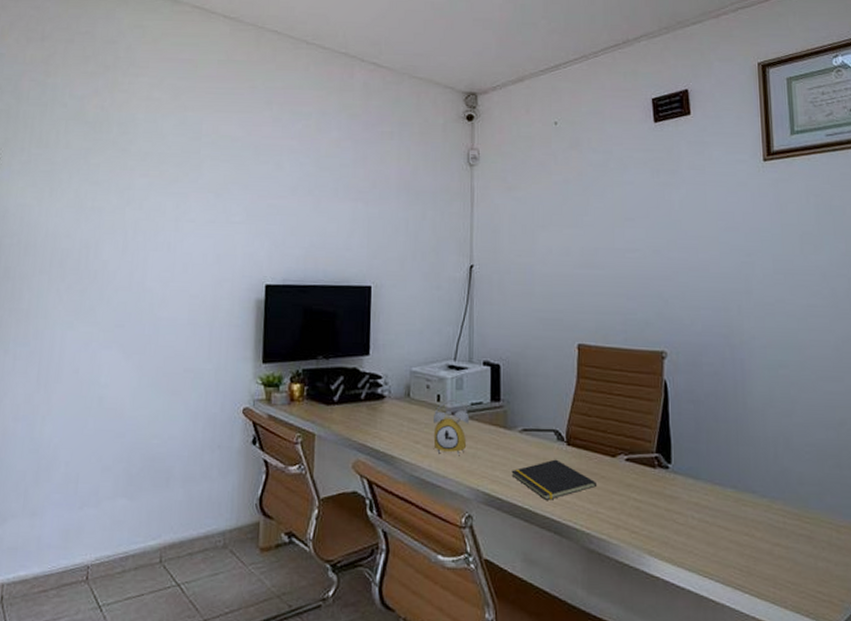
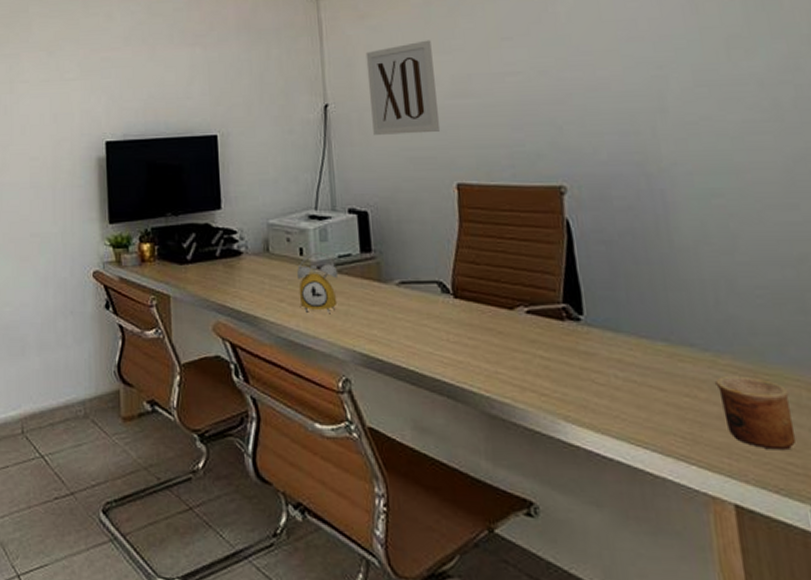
wall art: none [510,214,568,298] -> present [365,40,441,135]
notepad: present [511,459,598,500] -> none [391,314,495,360]
cup: none [769,518,825,581] -> present [715,375,797,451]

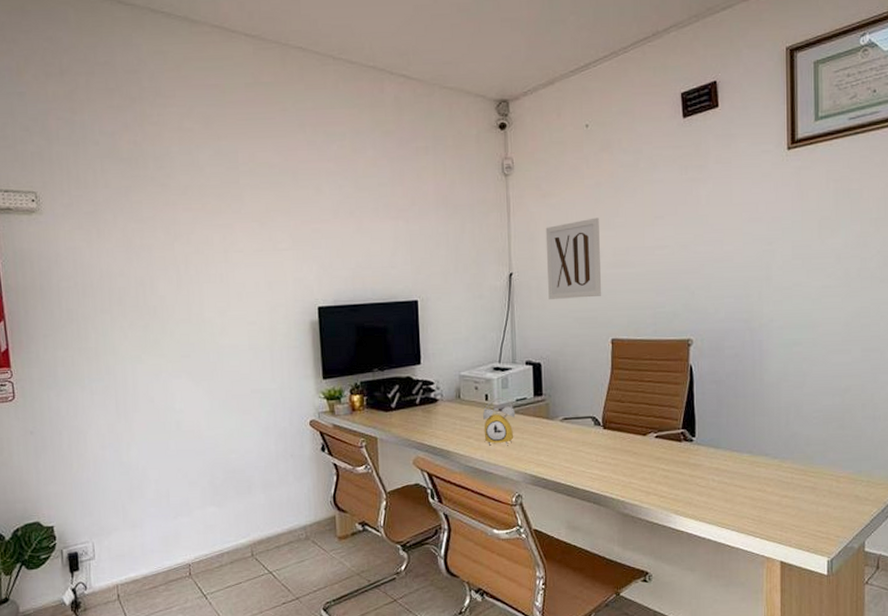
cup: present [715,375,797,451] -> none [779,474,825,523]

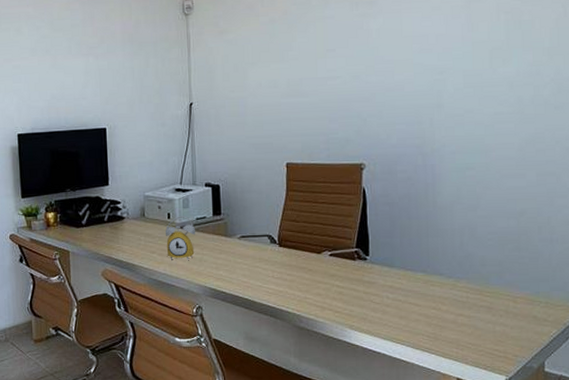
wall art: present [545,217,602,299] -> none [223,51,277,127]

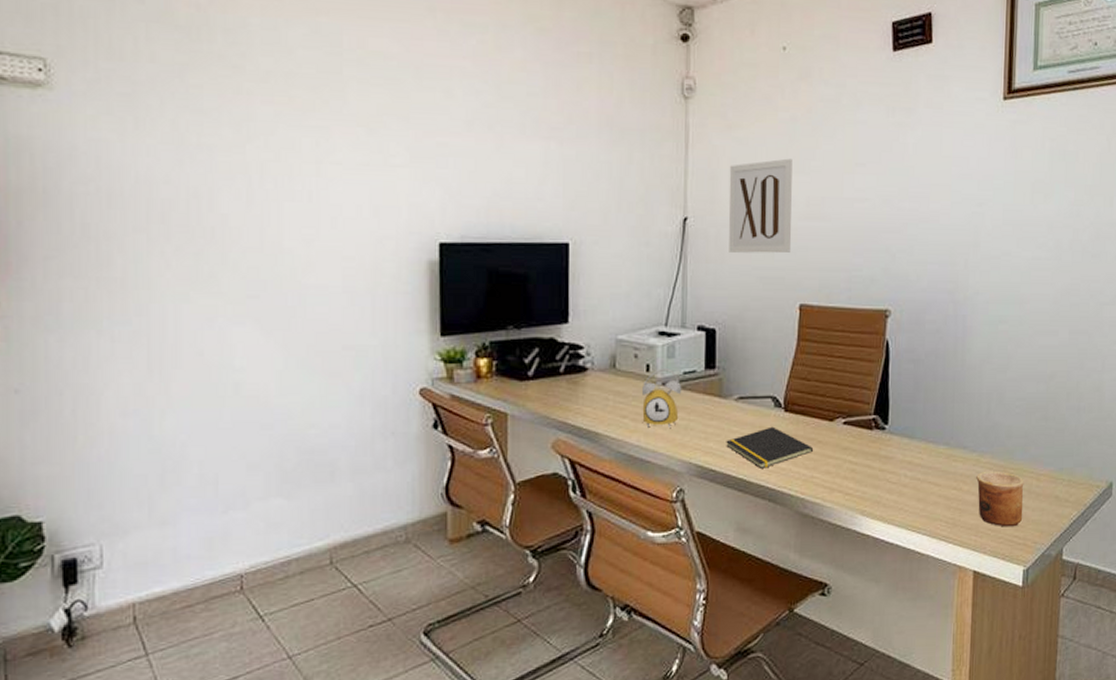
wall art: none [223,51,277,127] -> present [728,158,793,254]
notepad: none [233,258,306,291] -> present [726,426,814,468]
cup: none [454,294,502,342] -> present [976,470,1024,527]

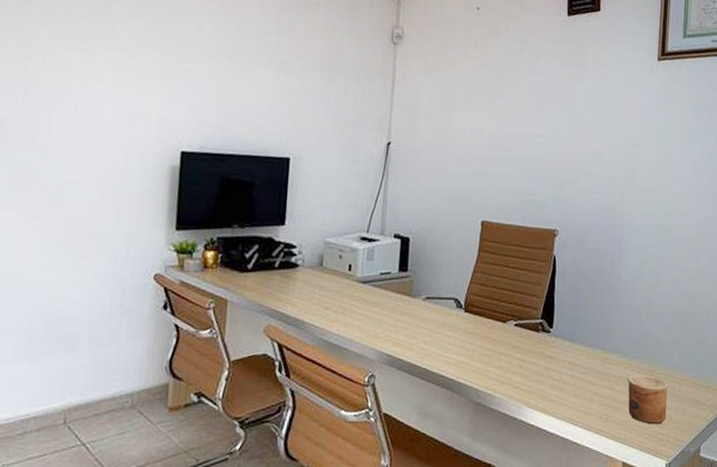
alarm clock: present [641,368,682,428] -> none [343,269,378,320]
notepad: present [726,426,814,468] -> none [413,324,489,361]
wall art: present [728,158,793,254] -> none [424,98,481,177]

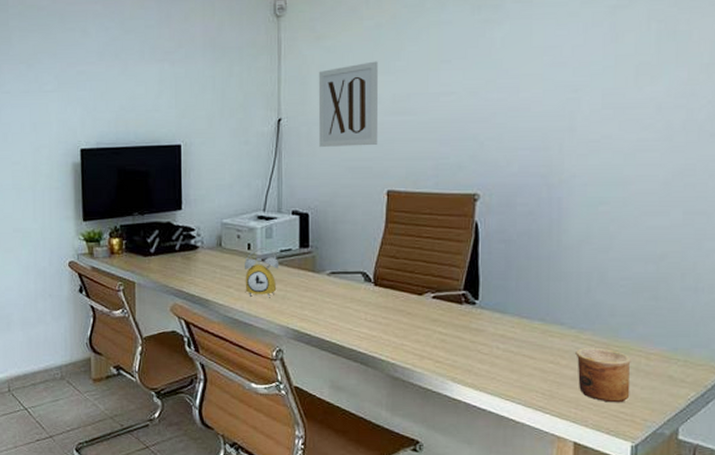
alarm clock: none [343,269,378,320] -> present [244,247,279,297]
wall art: none [424,98,481,177] -> present [318,61,379,147]

